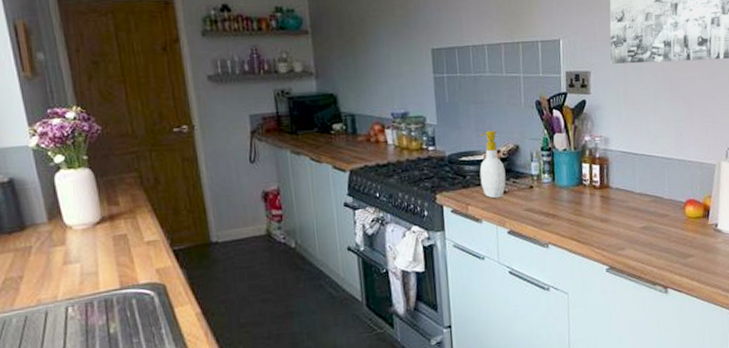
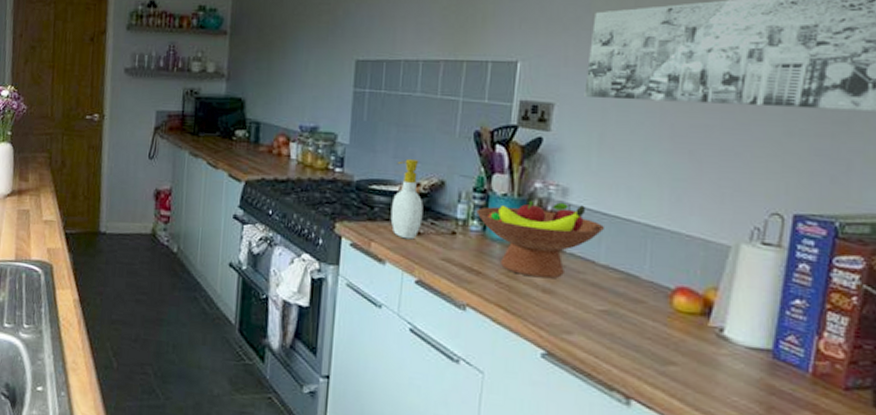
fruit bowl: none [546,149,636,212] -> present [476,200,604,279]

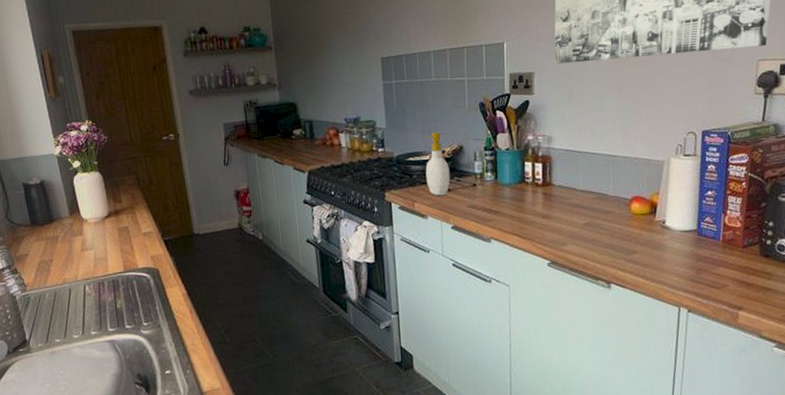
fruit bowl: present [476,200,604,279] -> none [489,148,579,209]

